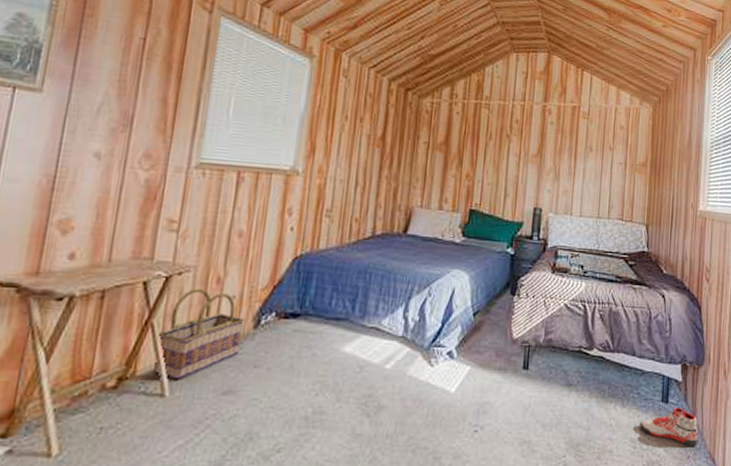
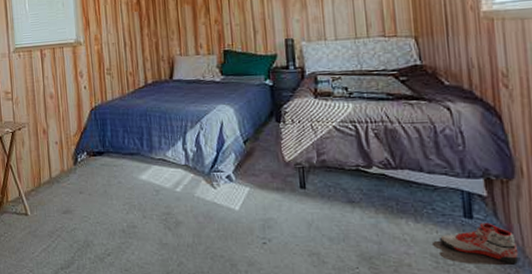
basket: present [152,289,245,381] -> none [15,139,68,204]

